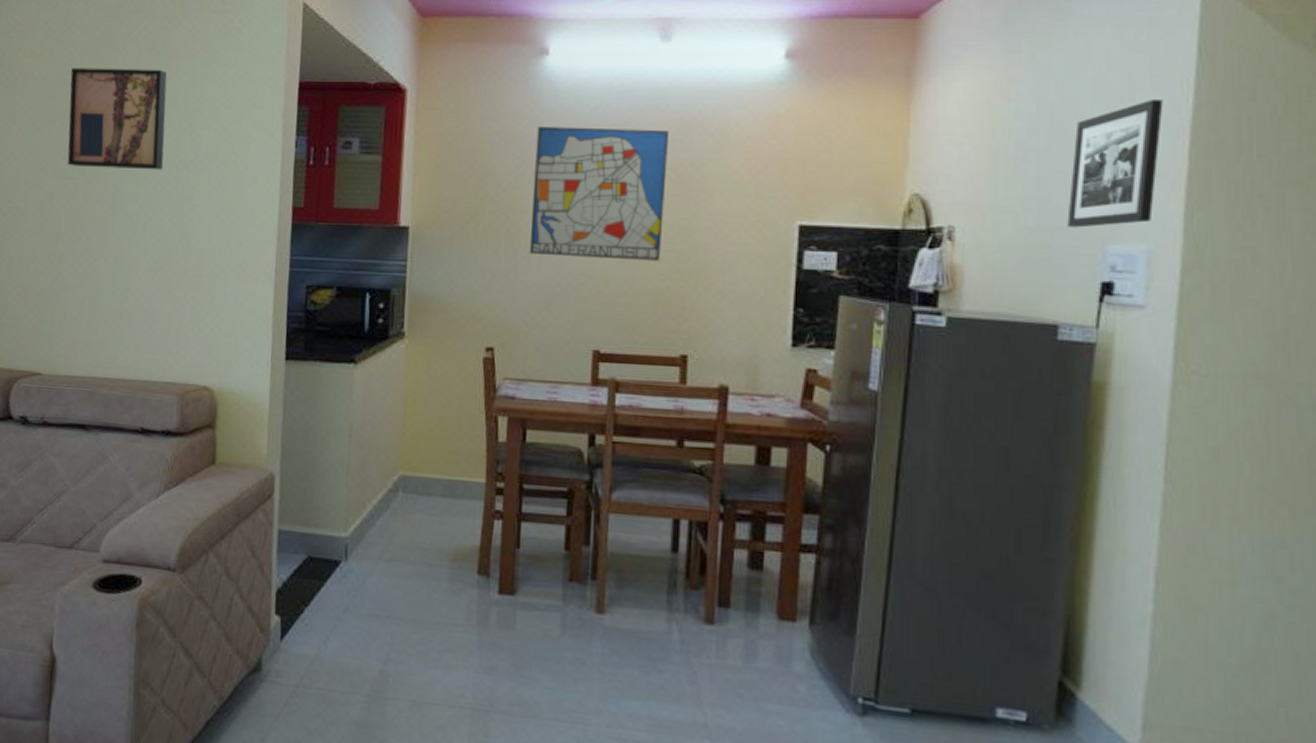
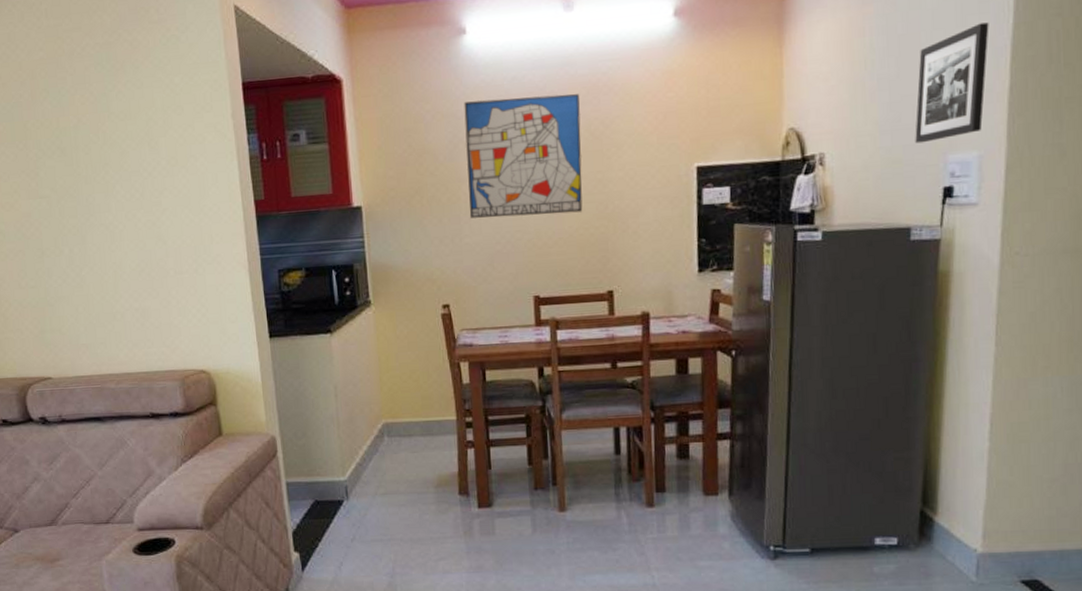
wall art: present [67,68,167,170] -> none [23,83,129,185]

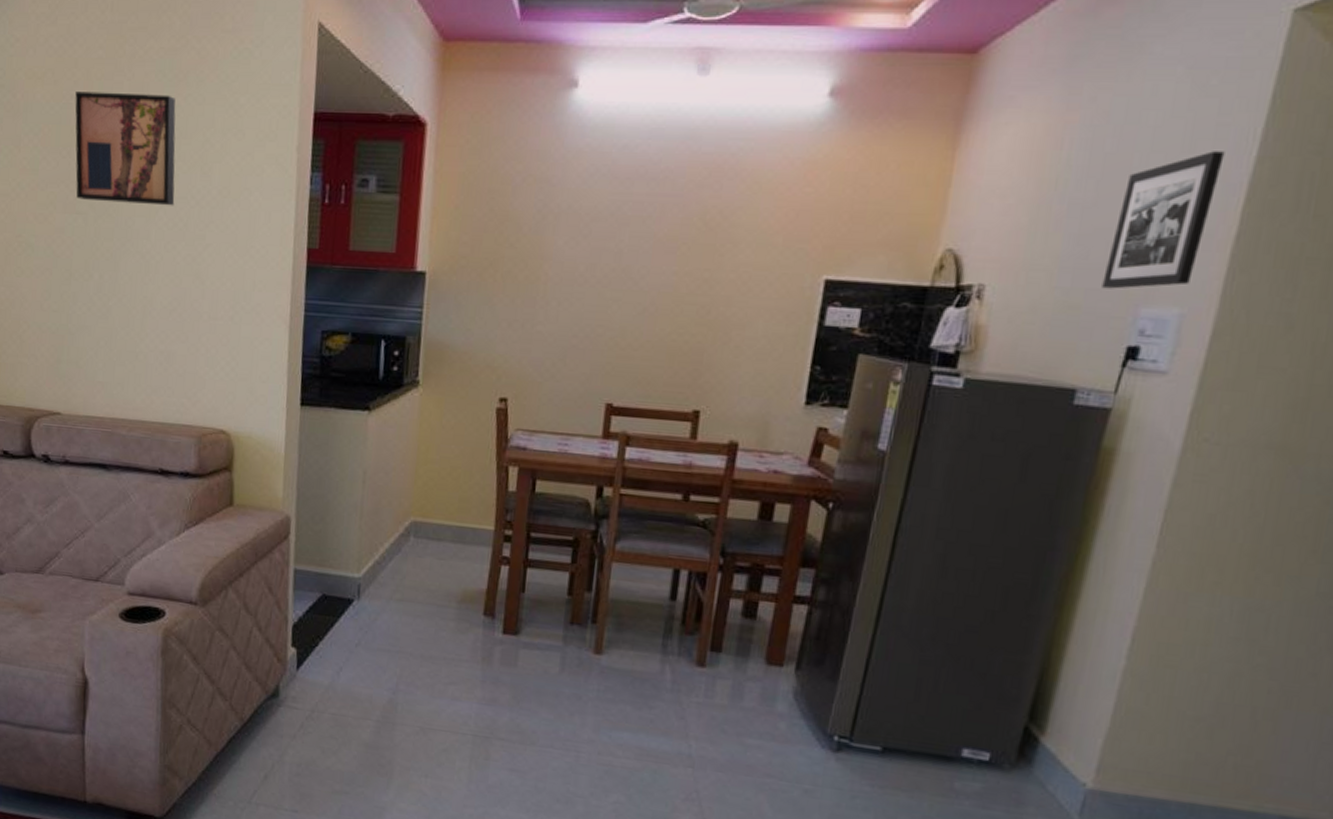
wall art: none [23,83,129,185] -> present [75,91,176,206]
wall art: present [464,94,583,218] -> none [547,167,699,314]

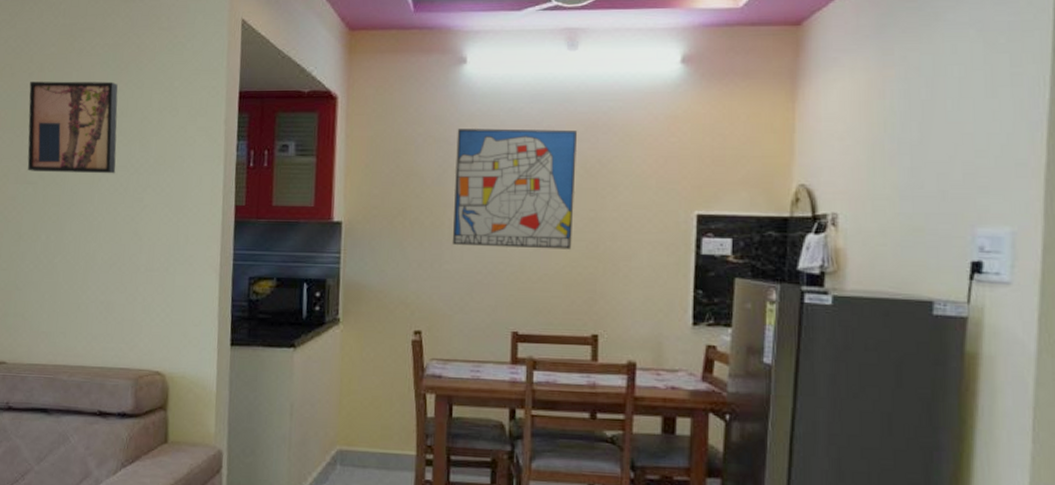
wall art: none [547,167,699,314] -> present [452,128,577,250]
picture frame: present [1101,151,1225,289] -> none [939,95,1023,213]

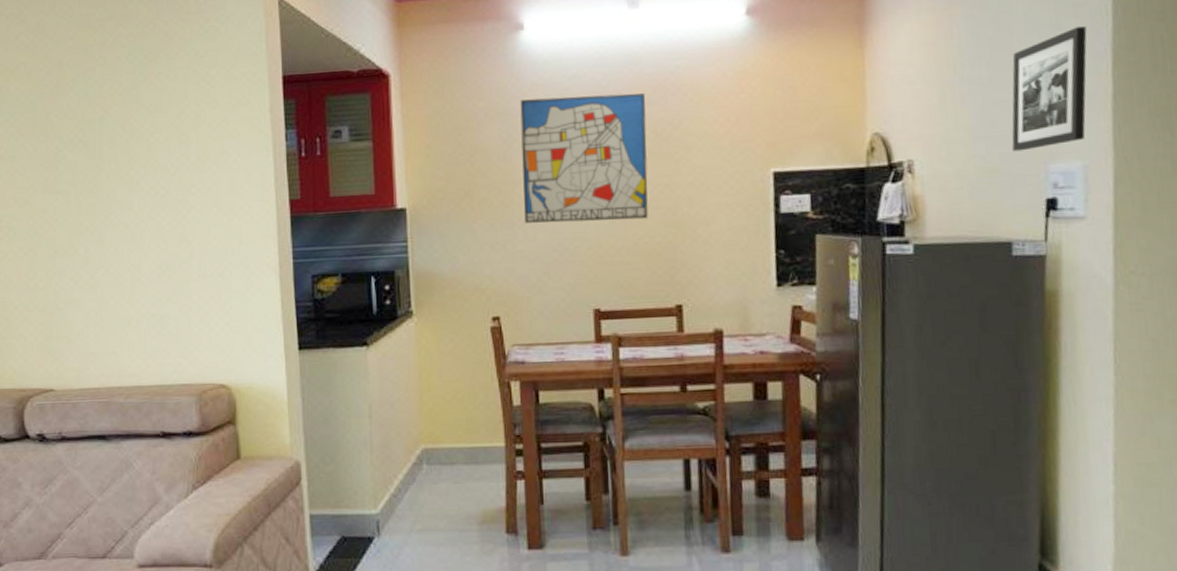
wall art: present [27,81,118,174] -> none [49,74,155,180]
picture frame: none [939,95,1023,213] -> present [1011,26,1087,152]

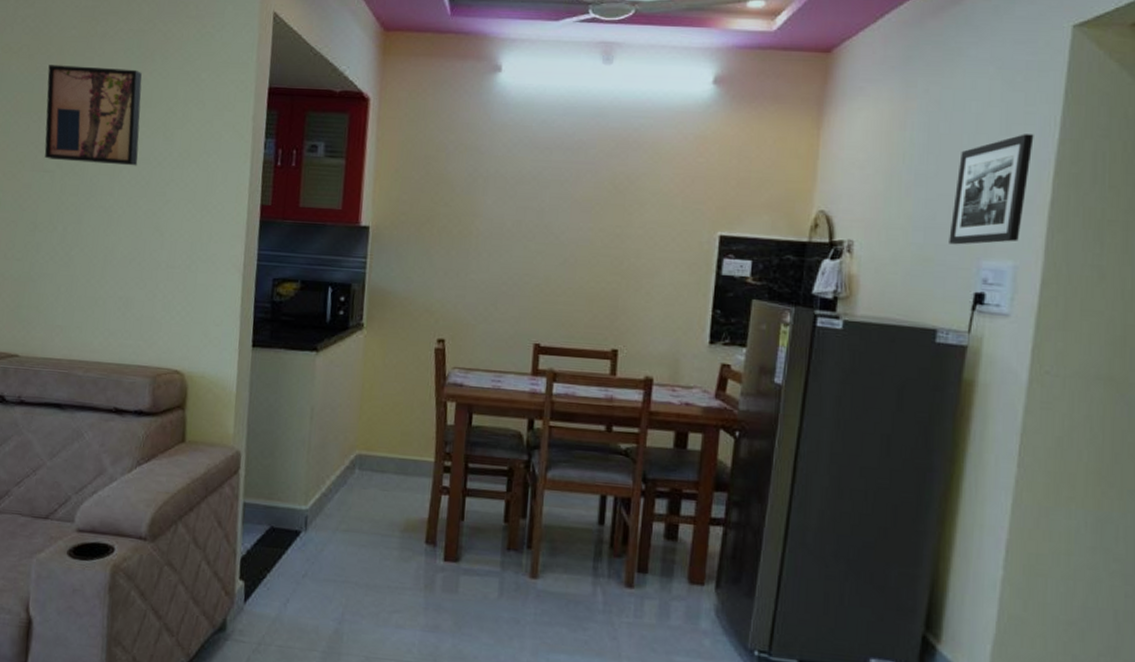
wall art: none [49,74,155,180] -> present [44,65,142,166]
wall art: present [520,93,649,223] -> none [479,138,607,265]

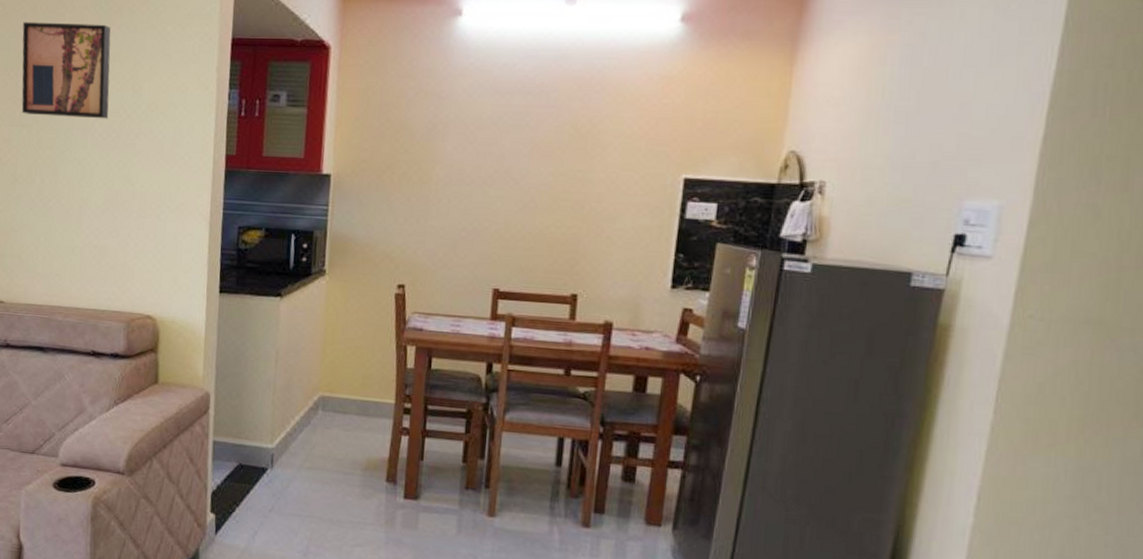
picture frame: present [949,134,1034,245] -> none [928,65,1028,185]

